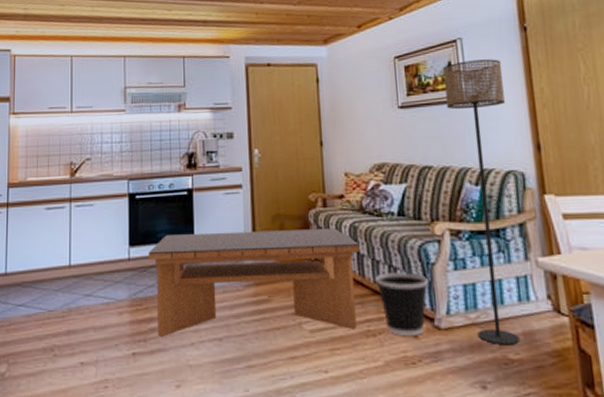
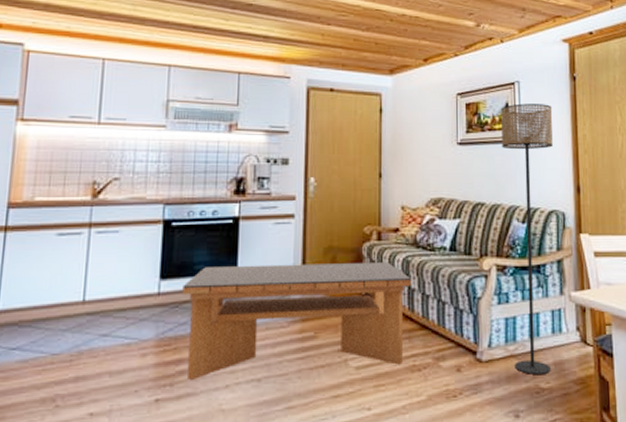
wastebasket: present [375,273,428,337] -> none [424,307,473,370]

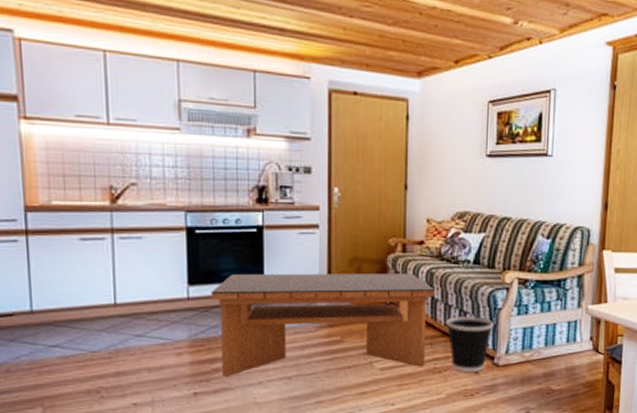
wastebasket: none [424,307,473,370] -> present [446,317,493,373]
floor lamp: present [501,103,553,374] -> none [529,114,588,378]

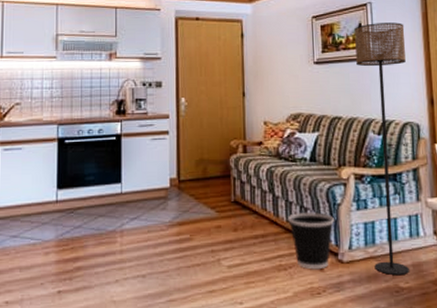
coffee table: present [211,273,435,378] -> none [76,173,275,276]
floor lamp: none [529,114,588,378] -> present [354,22,409,275]

